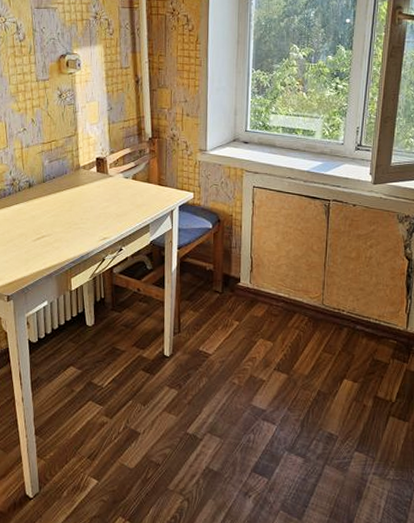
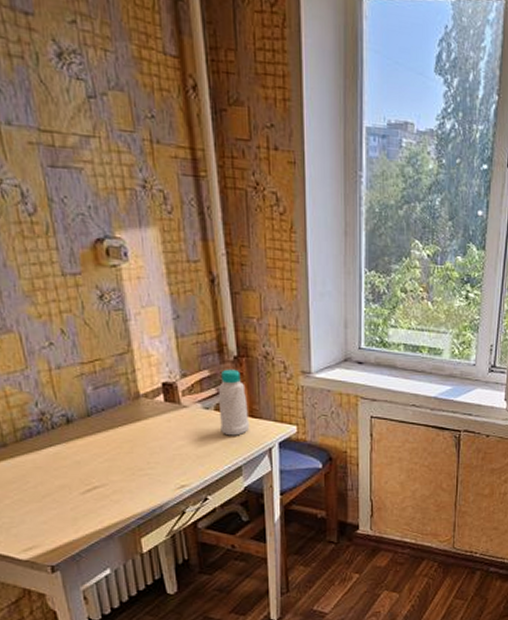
bottle: none [136,147,158,200] -> present [219,369,250,436]

